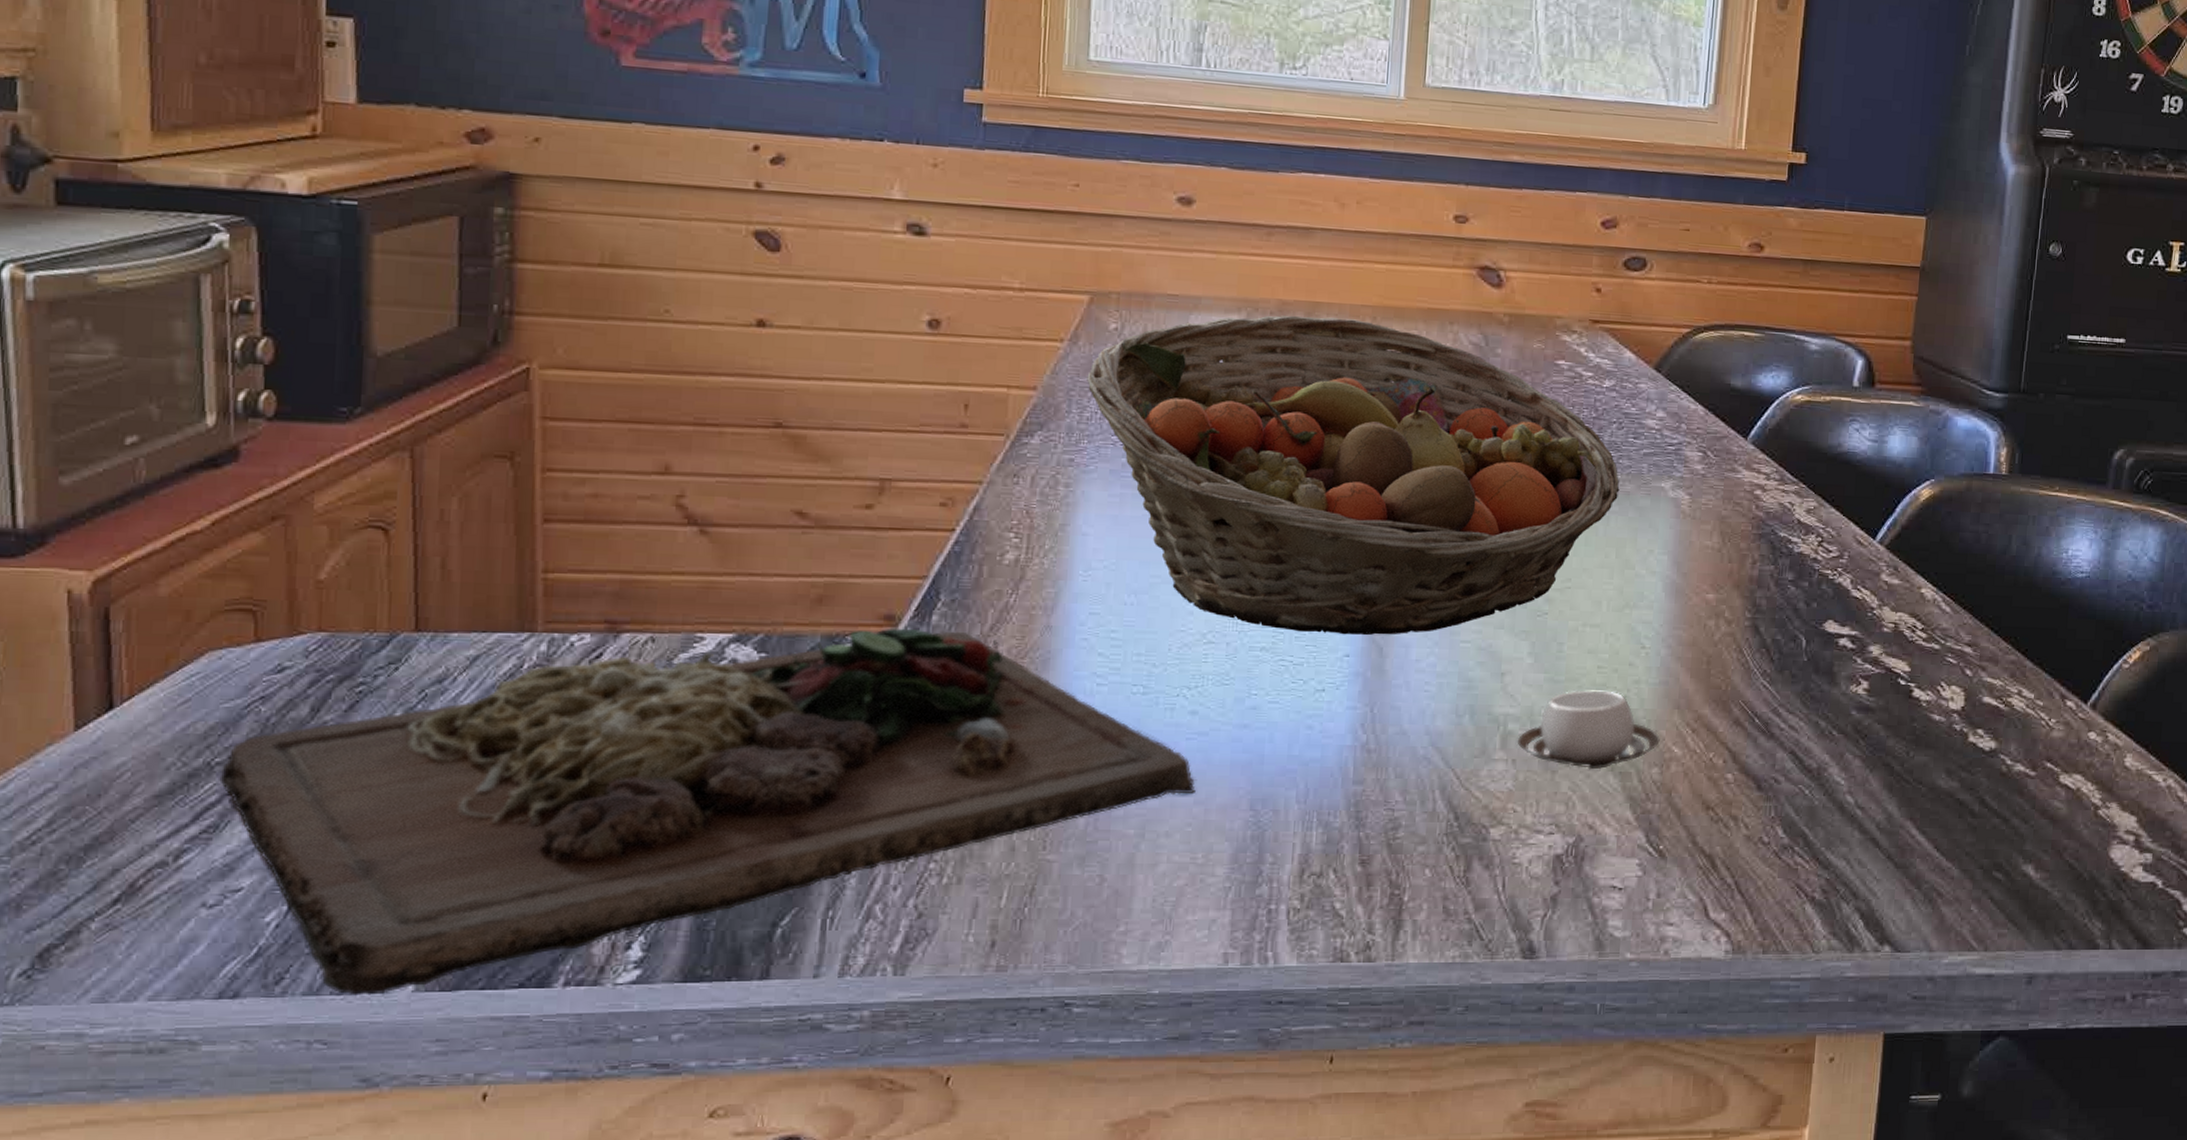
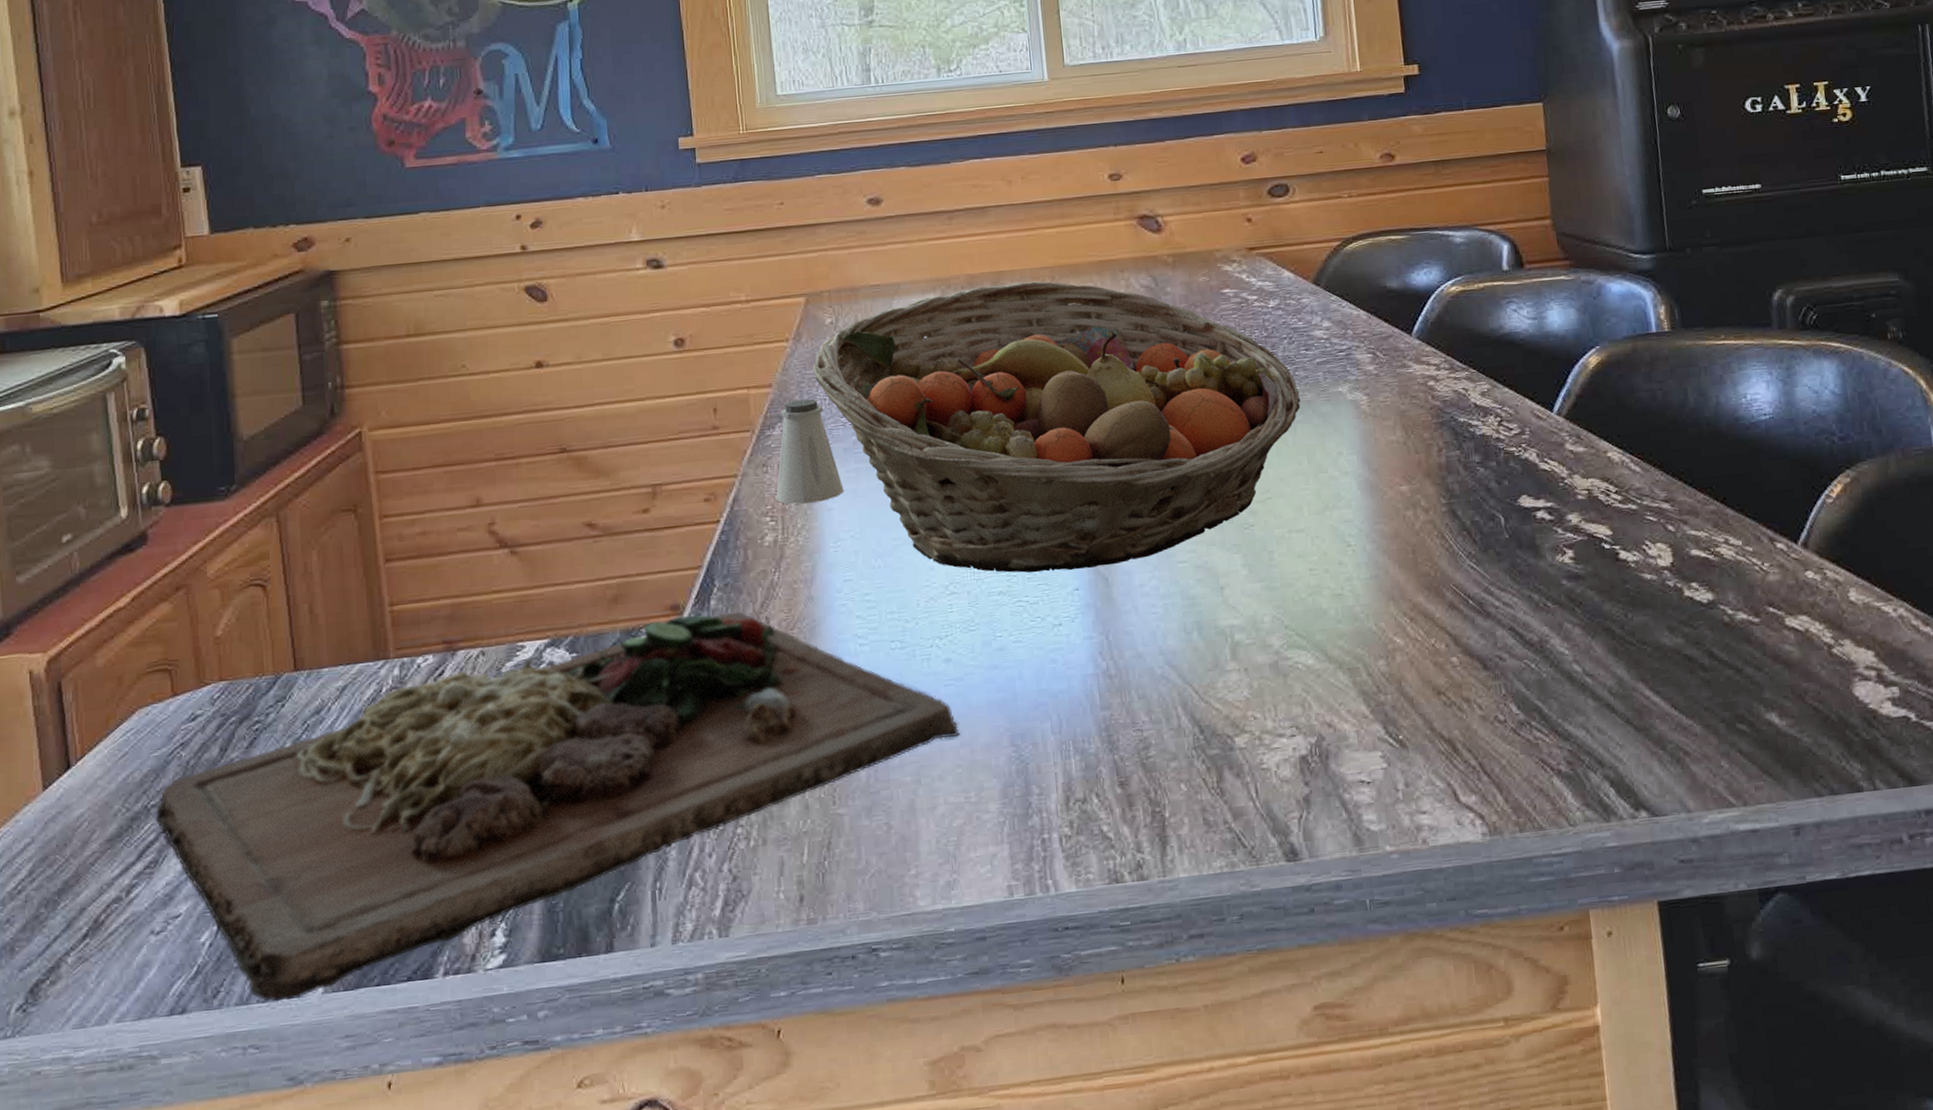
saltshaker: none [1025,408,1104,525] -> present [776,398,844,505]
cup: present [1518,690,1660,770] -> none [1246,591,1381,670]

